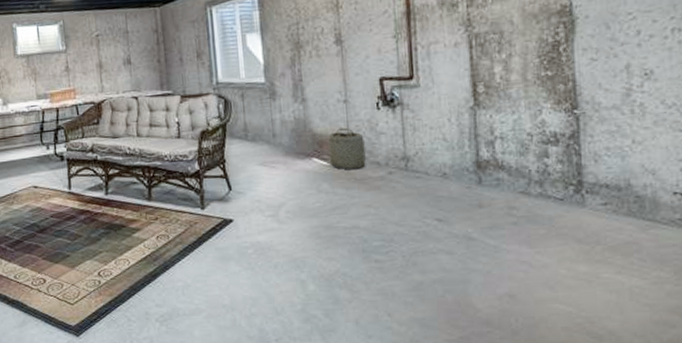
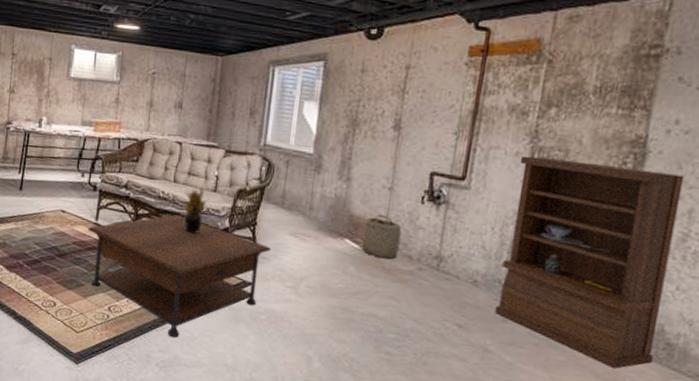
coffee table: none [62,167,244,290] -> present [87,214,271,338]
potted plant: none [148,136,176,184] -> present [183,187,210,235]
bookshelf: none [460,34,627,231] -> present [495,155,685,369]

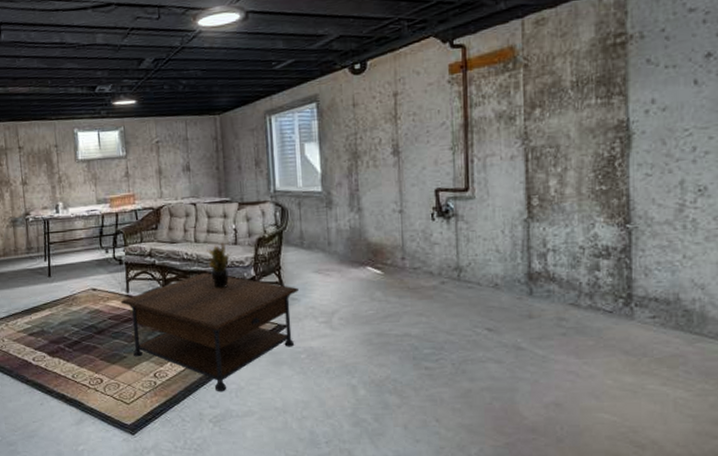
basket: present [361,214,402,260] -> none [382,237,419,279]
bookshelf: present [495,155,685,369] -> none [516,150,674,343]

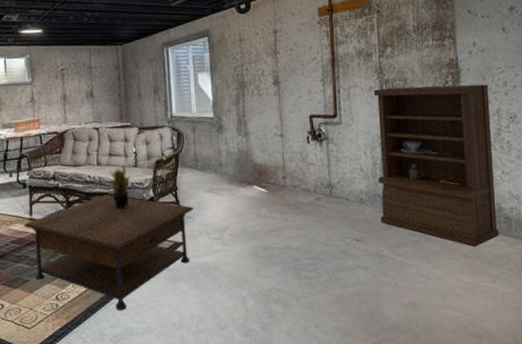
bookshelf: none [516,150,674,343] -> present [373,84,499,247]

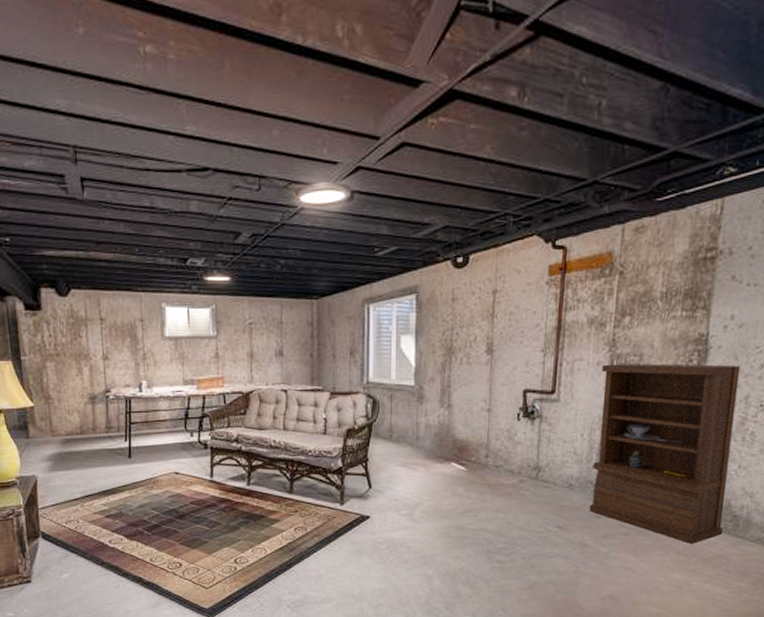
coffee table: present [23,194,193,311] -> none [204,462,384,579]
potted plant: present [107,165,133,210] -> none [294,431,321,478]

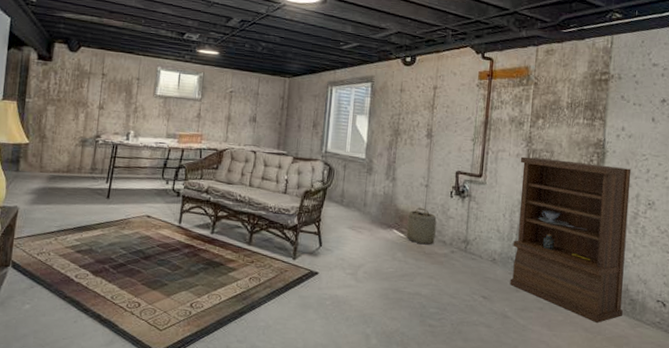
basket: none [467,435,502,476] -> present [406,207,437,245]

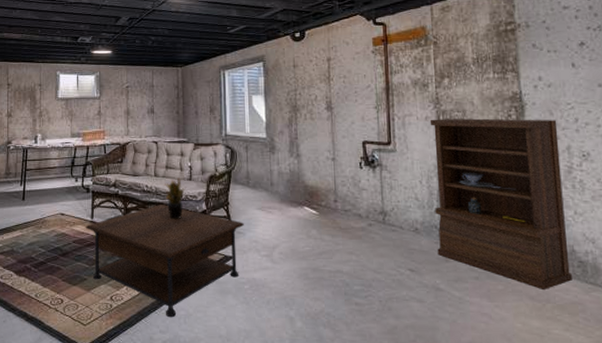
coffee table: none [171,215,333,328] -> present [85,205,244,318]
potted plant: none [257,190,281,232] -> present [164,177,187,220]
basket: present [406,207,437,245] -> none [317,182,350,220]

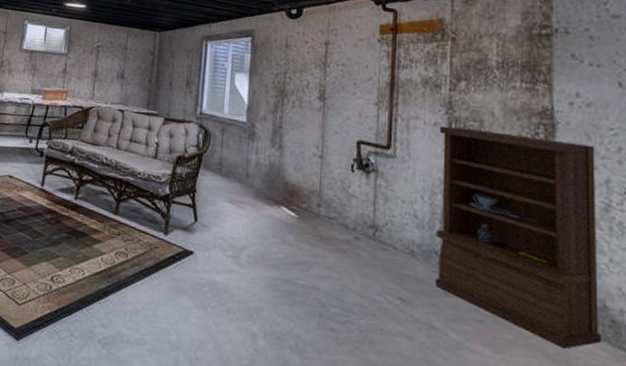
coffee table: present [85,205,244,318] -> none [33,181,210,312]
potted plant: present [164,177,187,220] -> none [125,153,151,201]

